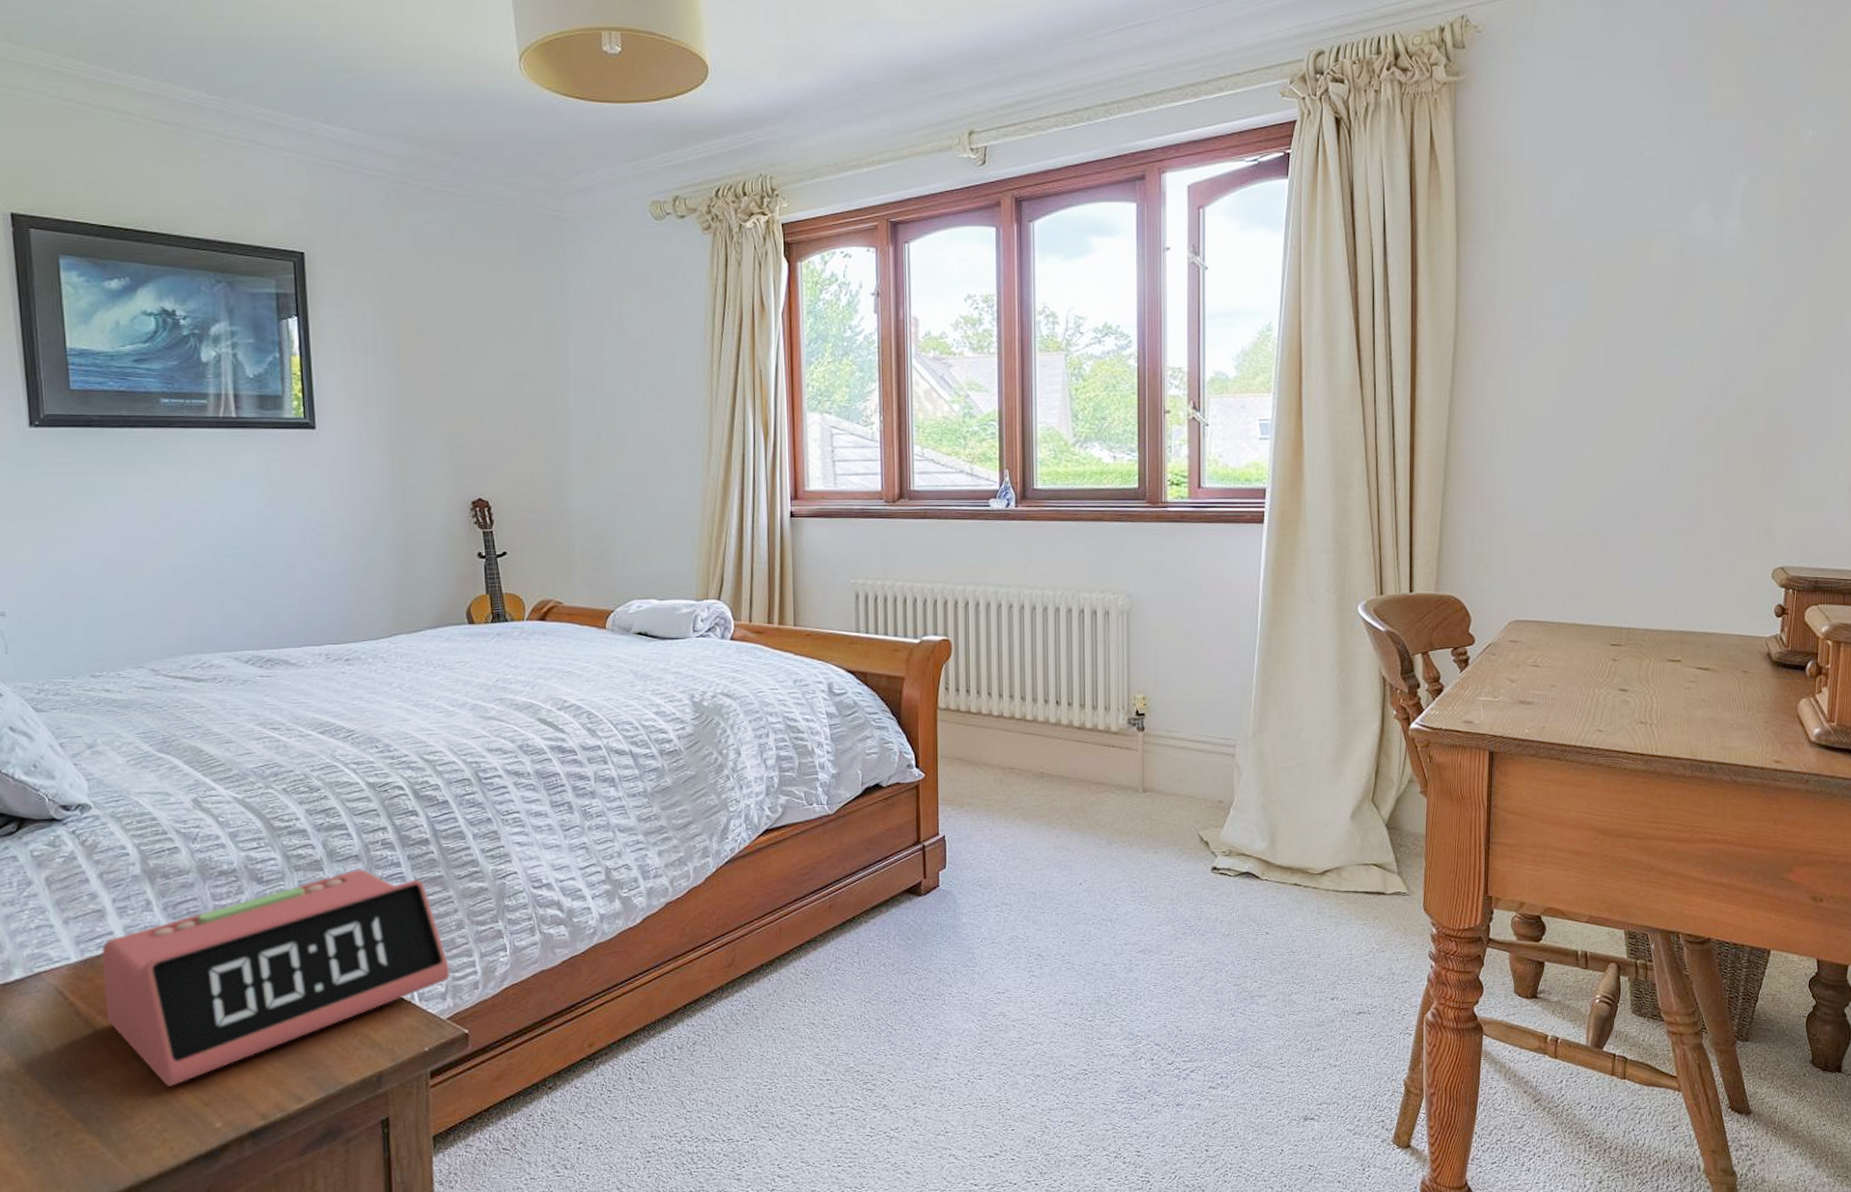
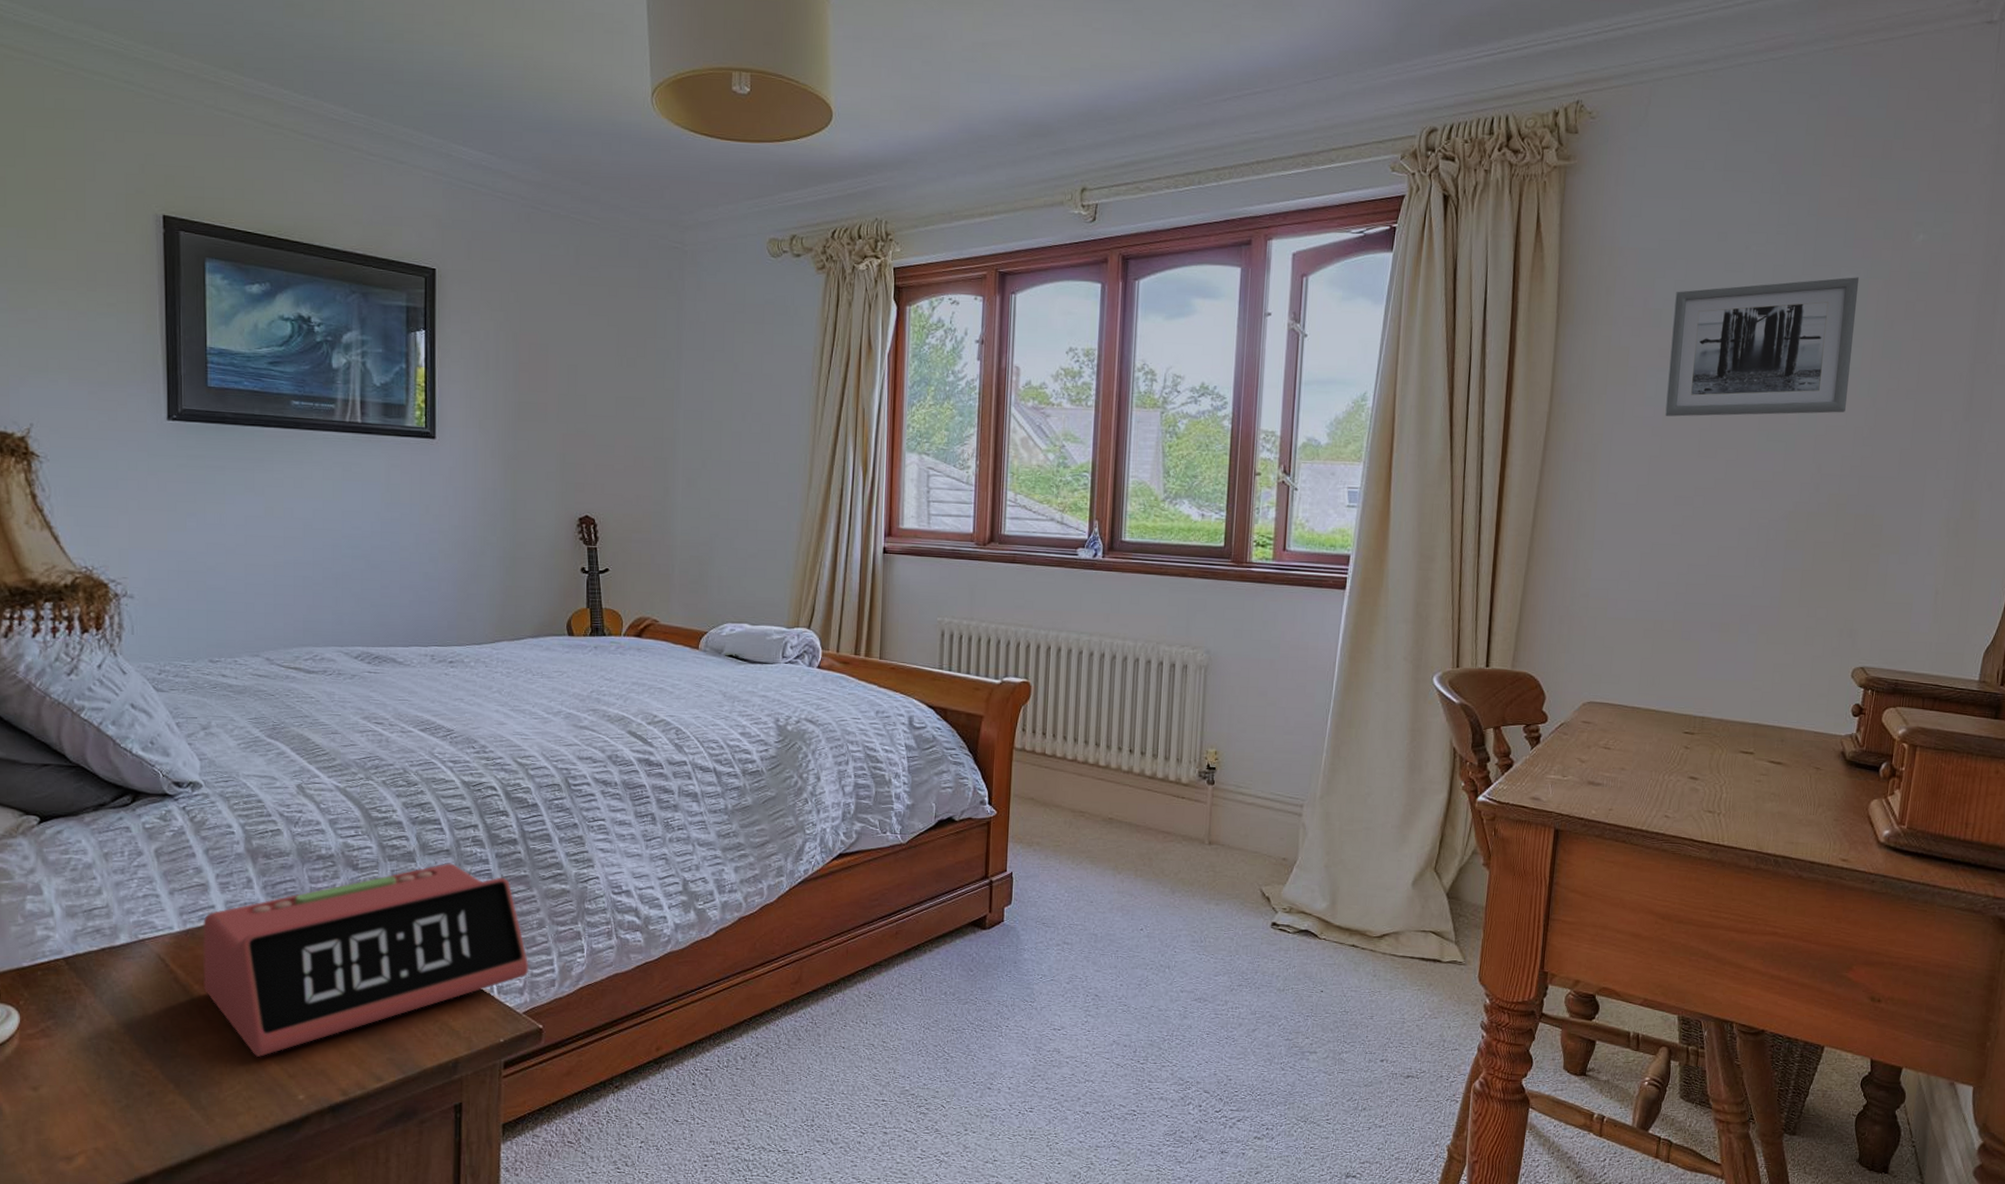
wall art: none [1571,177,1753,328] -> present [1665,277,1860,417]

